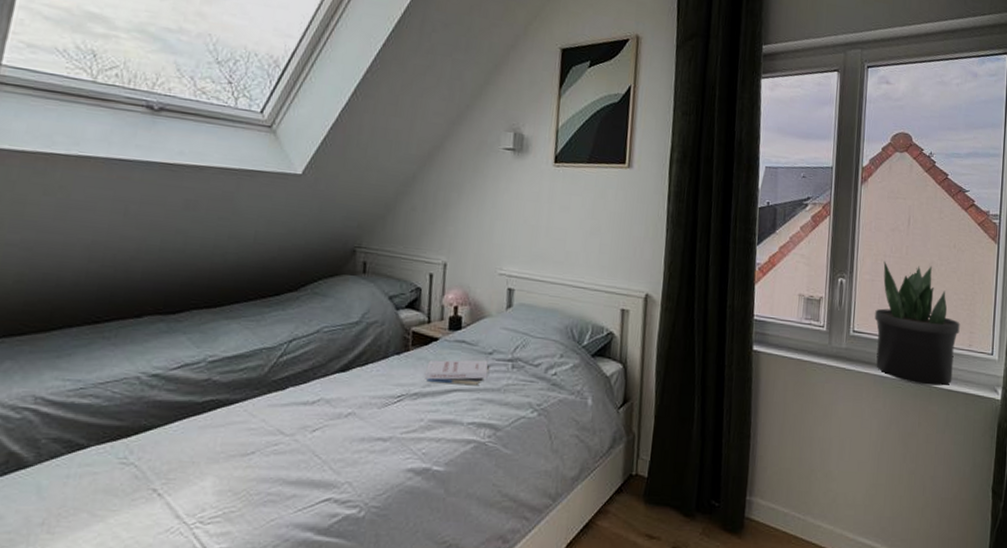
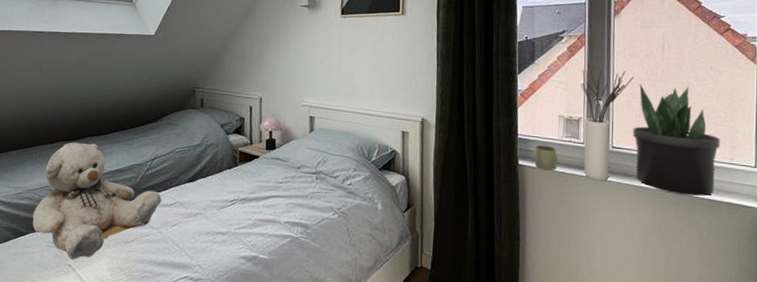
teddy bear: none [98,316,300,482] -> present [32,142,162,260]
books: present [424,359,491,385] -> none [249,172,299,192]
mug: none [770,327,796,359] -> present [534,144,558,172]
vase: none [823,237,878,370] -> present [580,64,634,182]

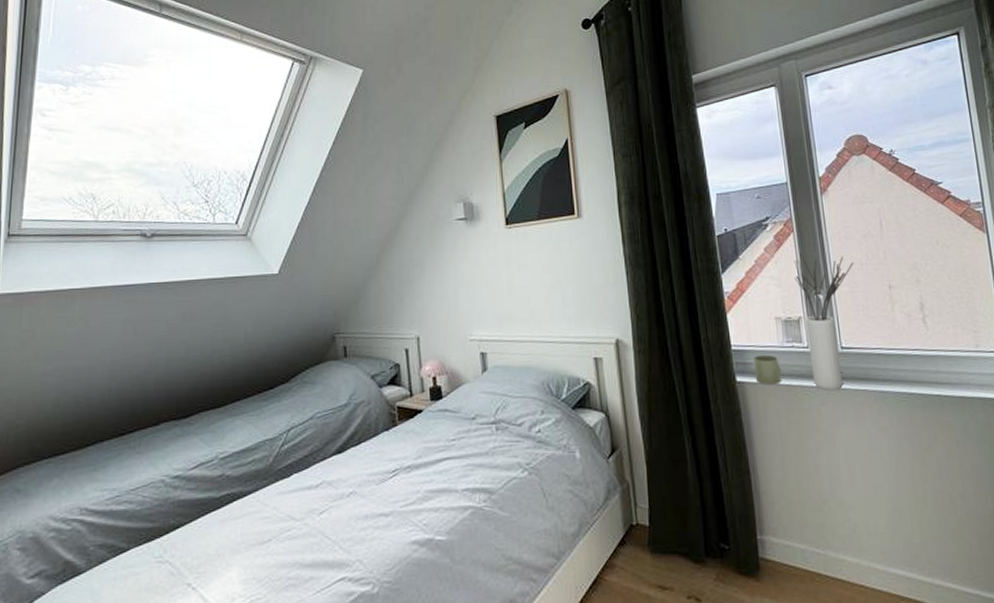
teddy bear: present [32,142,162,260] -> none [135,419,304,577]
planter: present [633,84,720,197] -> none [861,267,964,396]

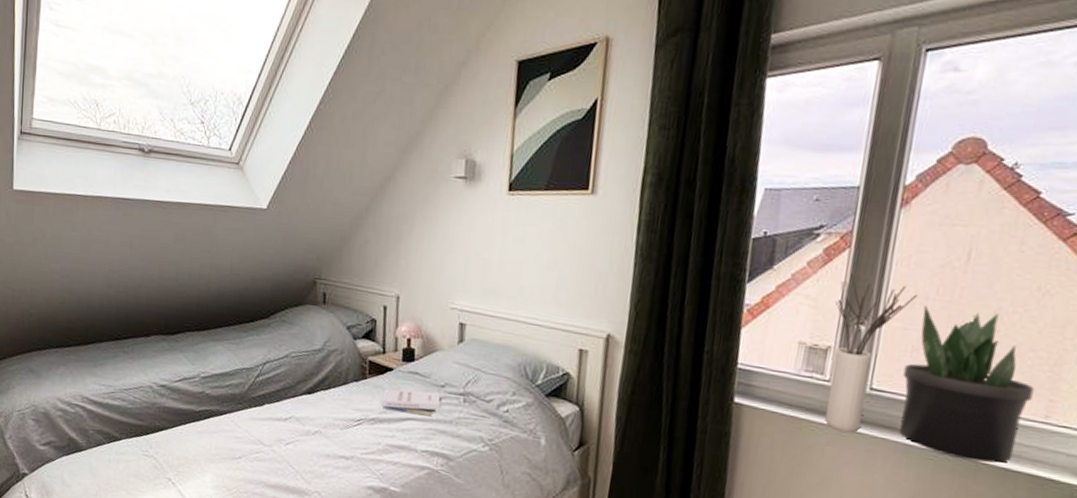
books: none [414,426,475,453] -> present [380,389,443,415]
mug: present [752,354,782,386] -> none [756,378,791,415]
planter: none [861,267,964,396] -> present [899,305,1035,463]

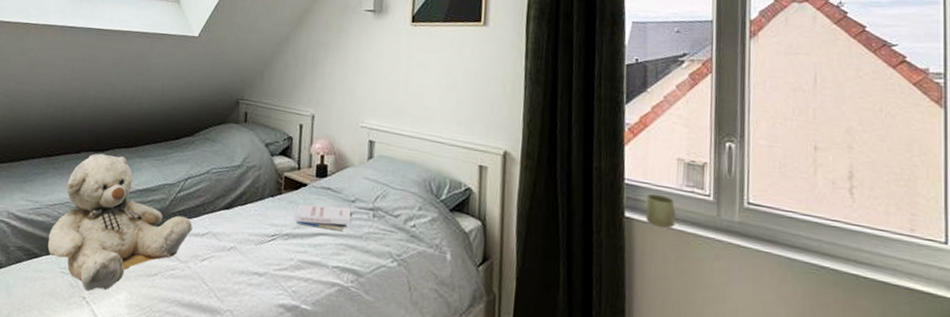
teddy bear: none [126,336,275,473] -> present [48,153,193,292]
mug: none [756,378,791,415] -> present [644,193,676,229]
vase: present [825,274,917,434] -> none [705,96,776,247]
planter: present [899,305,1035,463] -> none [775,124,896,277]

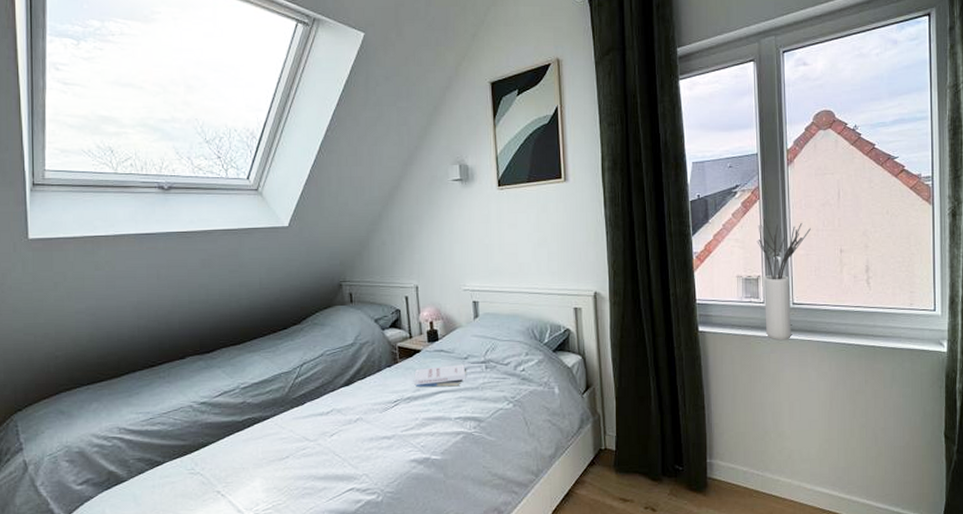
teddy bear: present [48,153,193,292] -> none [168,354,316,486]
mug: present [644,193,676,229] -> none [714,308,739,336]
vase: none [705,96,776,247] -> present [757,219,811,341]

